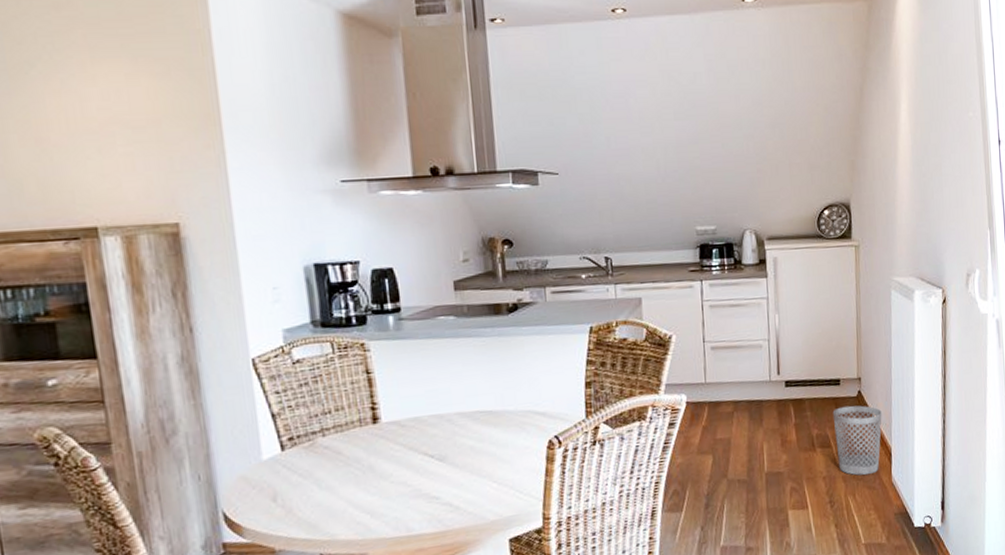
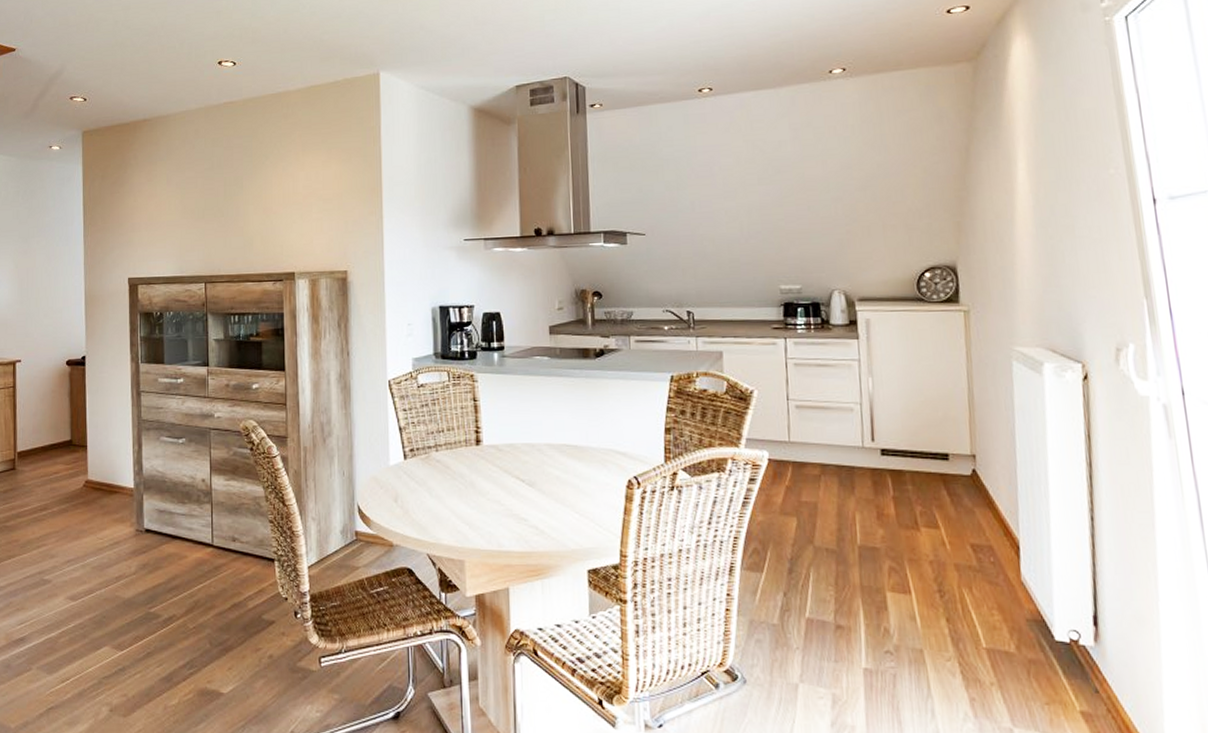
wastebasket: present [832,405,882,476] -> none [940,484,1005,566]

